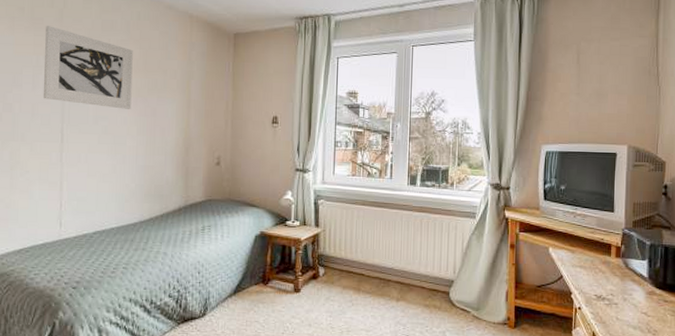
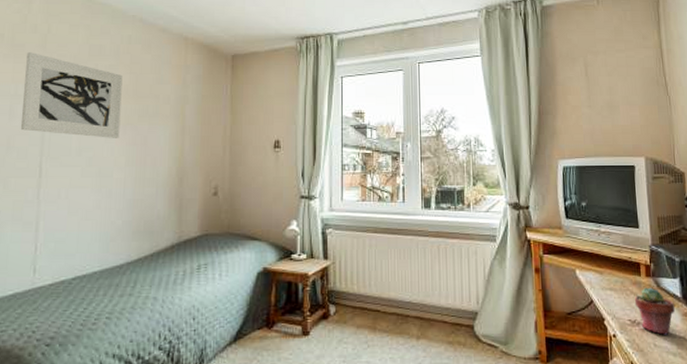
potted succulent: none [602,267,640,310] -> present [634,287,675,335]

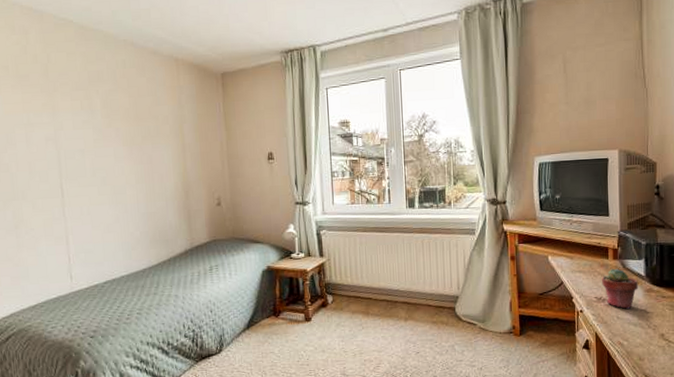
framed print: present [20,52,123,138] -> none [32,82,127,159]

